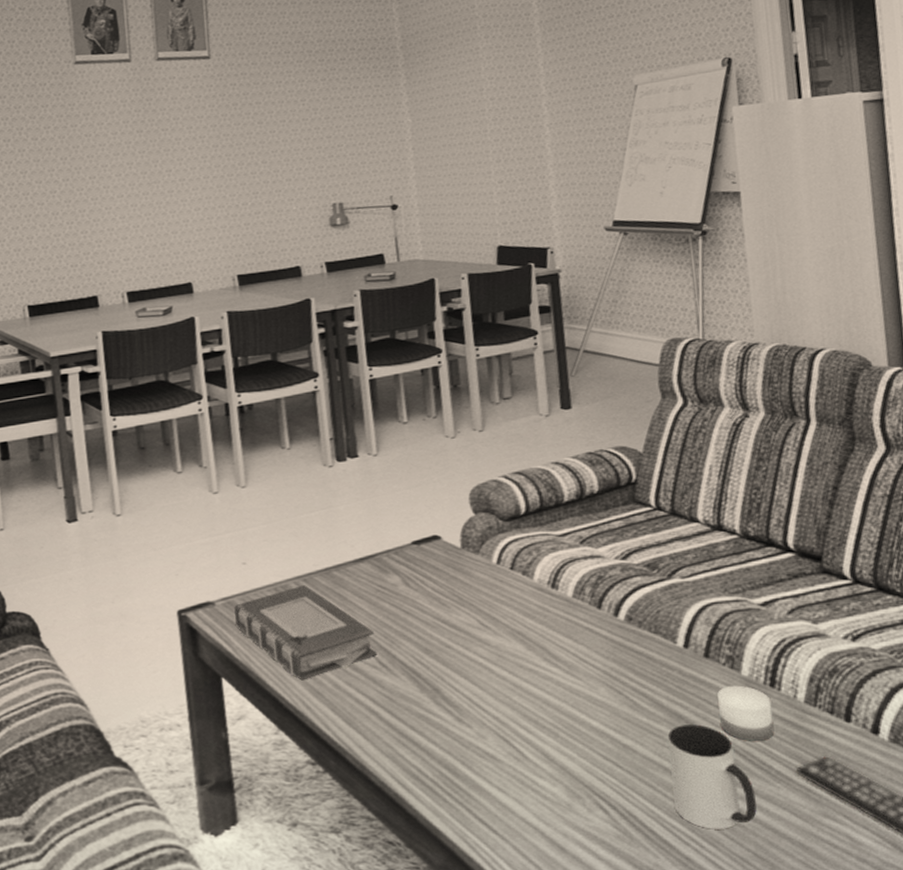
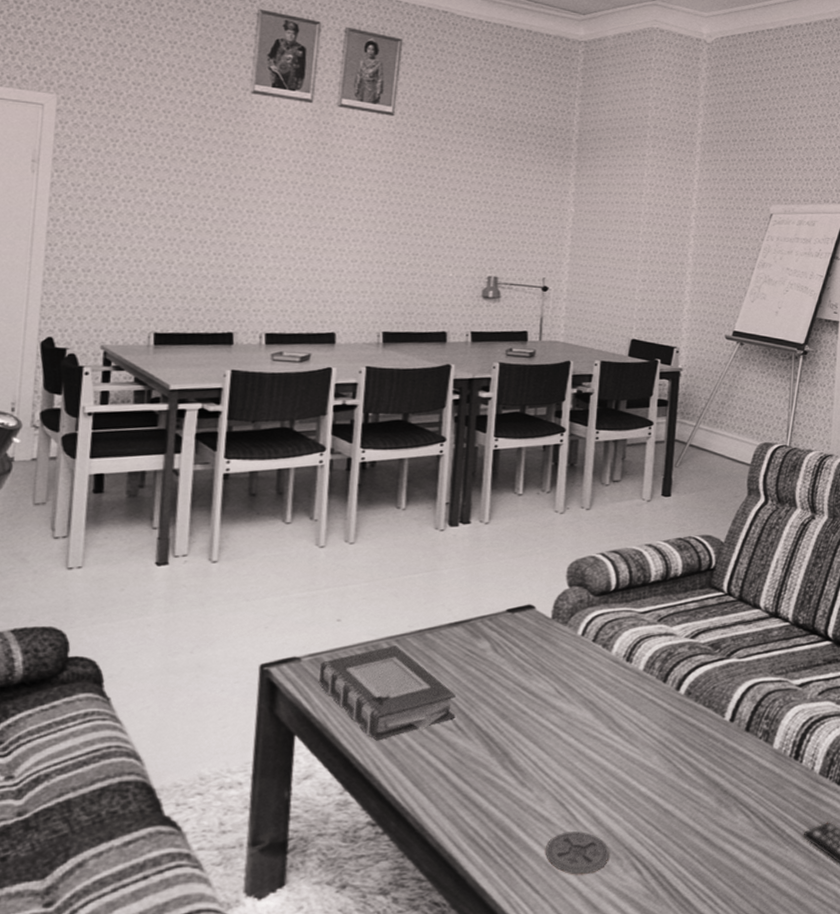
coaster: none [497,769,569,815] -> present [546,831,610,875]
mug: present [667,724,757,829] -> none [699,792,767,888]
candle: present [717,685,775,741] -> none [749,757,793,808]

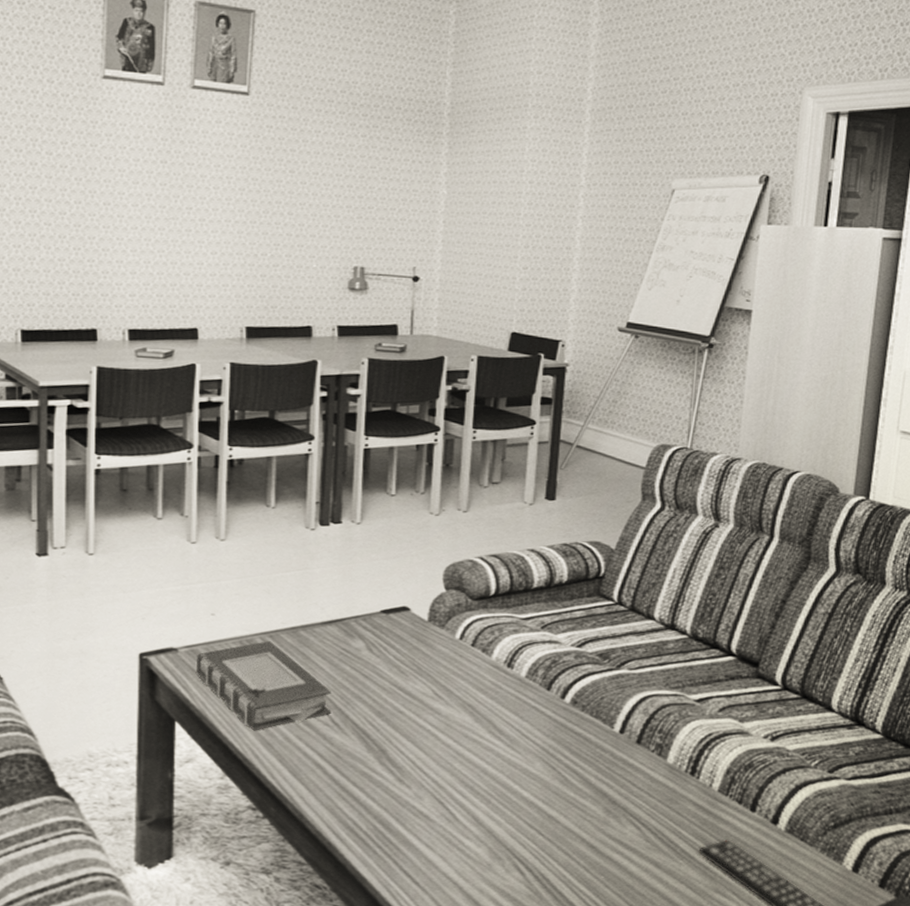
coaster: present [546,831,610,875] -> none [425,829,491,872]

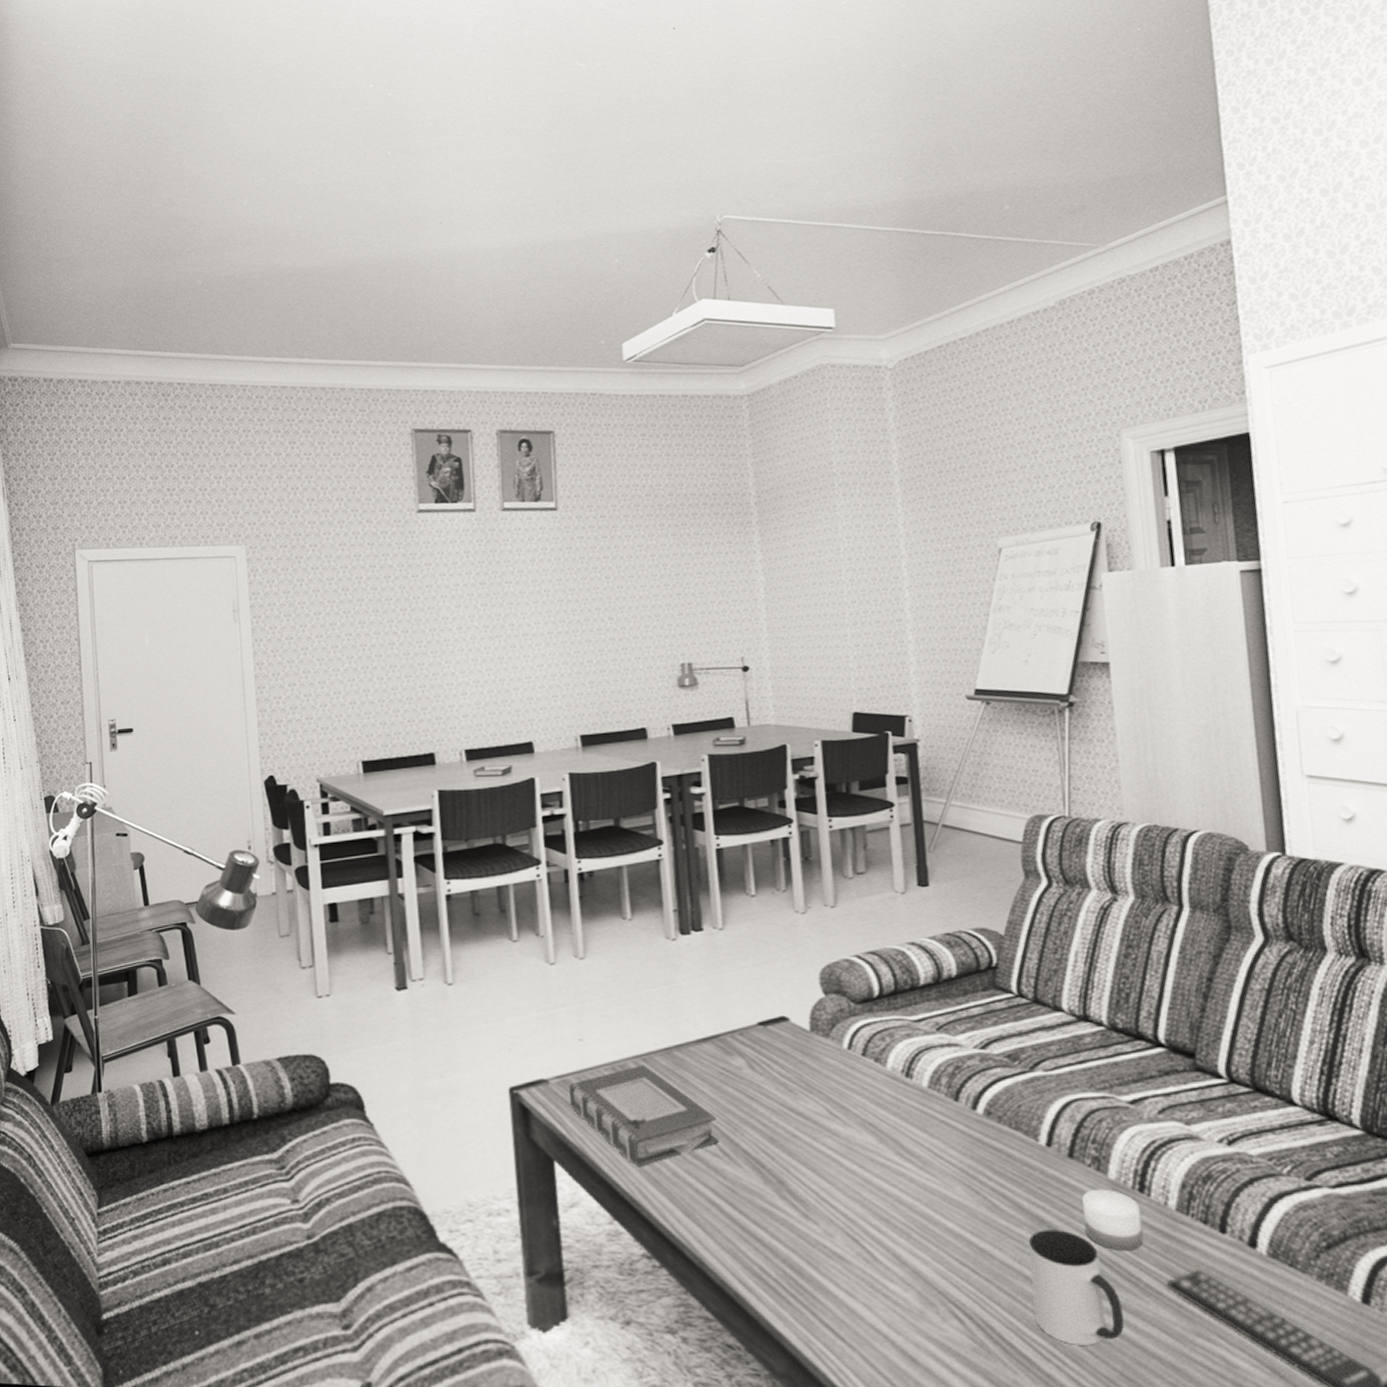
mug: none [585,802,659,897] -> present [1028,1230,1124,1346]
candle: none [640,770,689,822] -> present [1082,1189,1144,1250]

